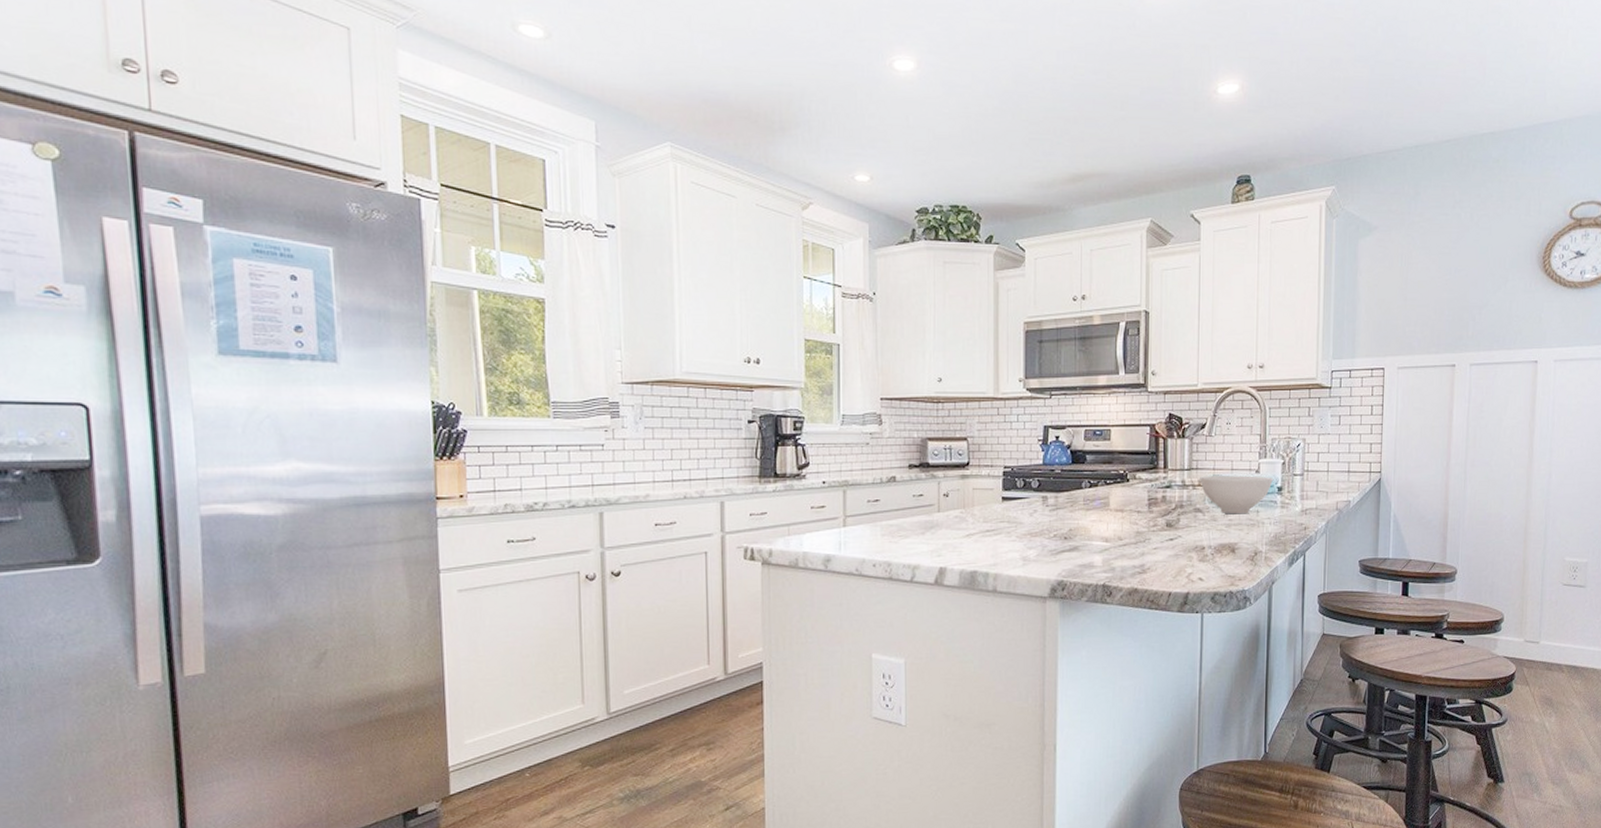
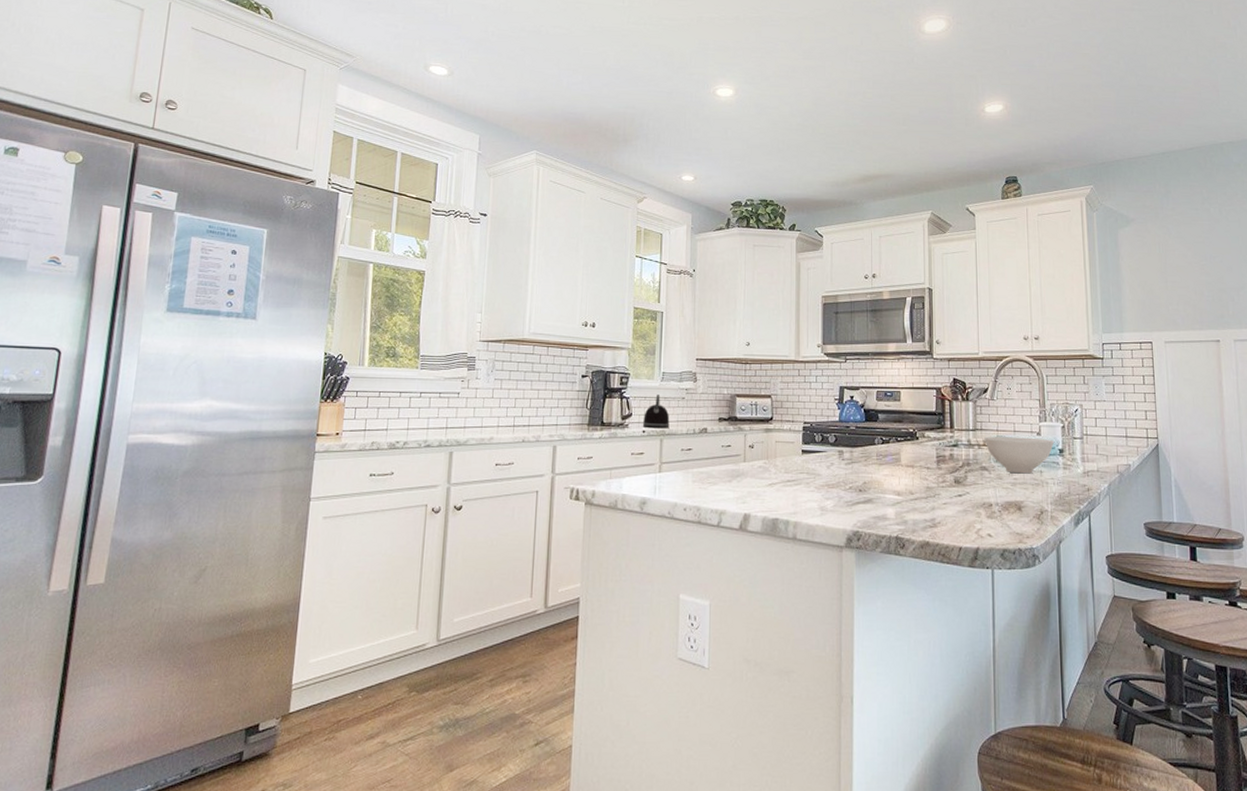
kettle: none [821,440,853,479] -> present [642,395,670,429]

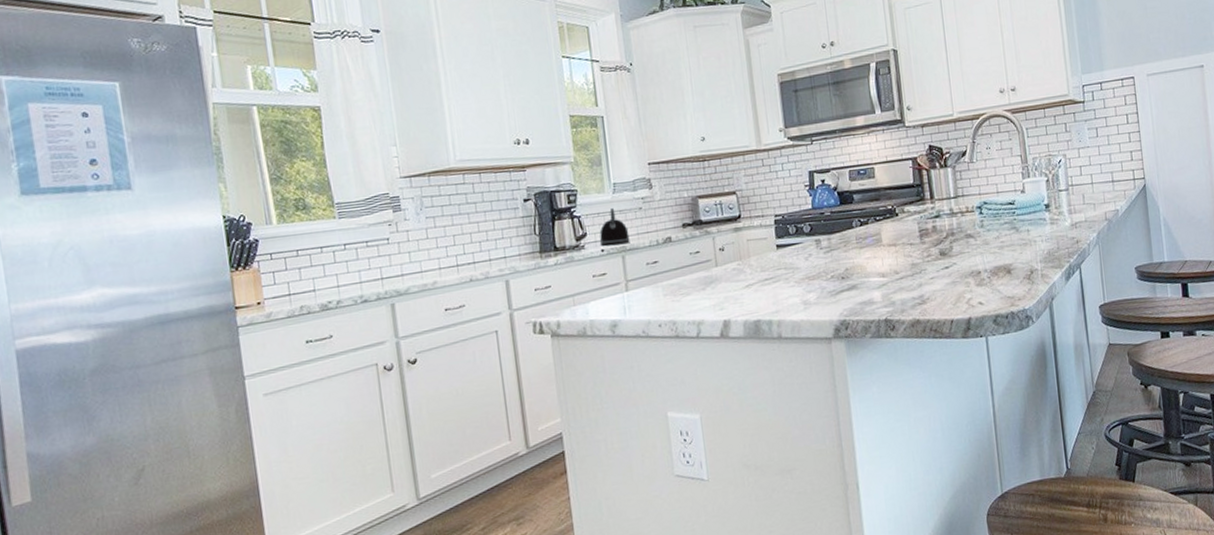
bowl: present [983,436,1054,474] -> none [965,195,1039,237]

